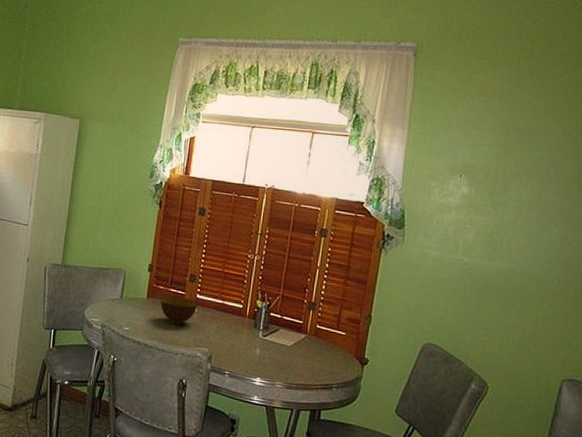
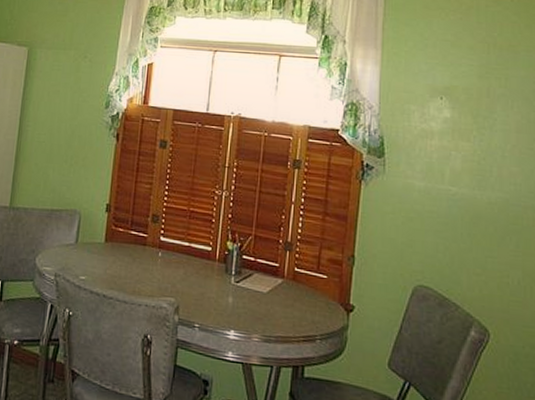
bowl: present [161,296,197,325] -> none [120,240,161,272]

